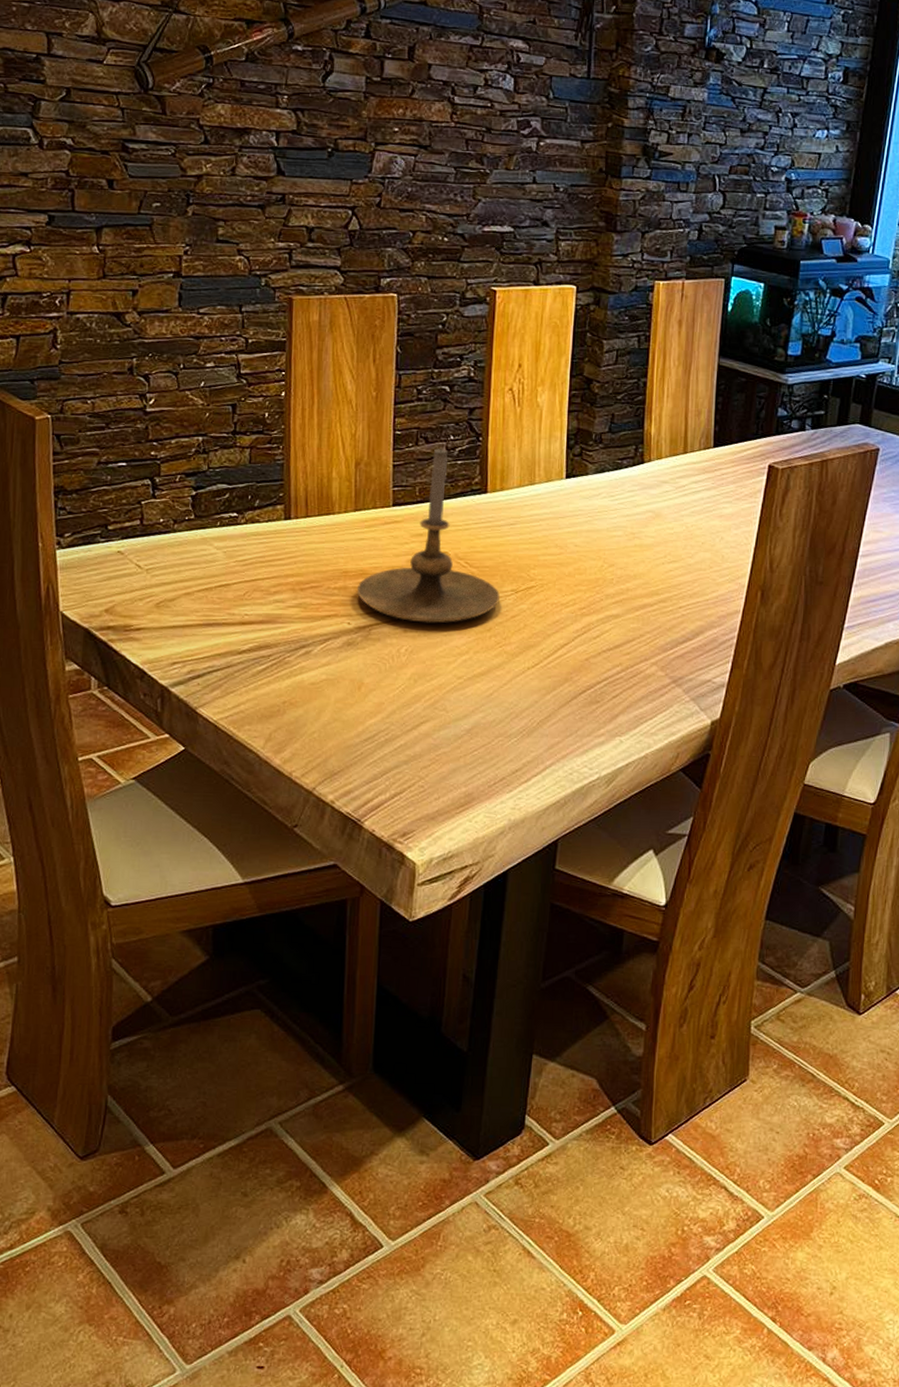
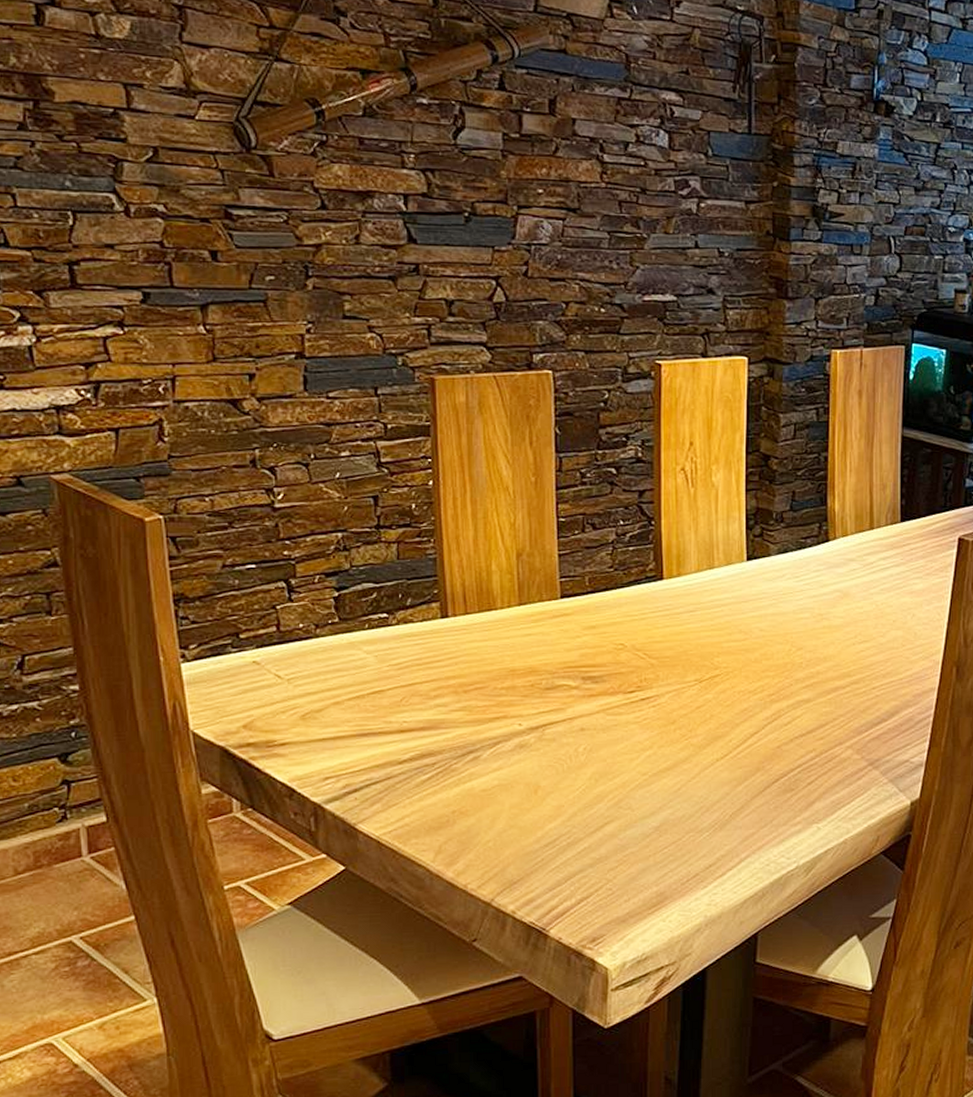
candle holder: present [356,448,500,624] -> none [526,535,682,720]

